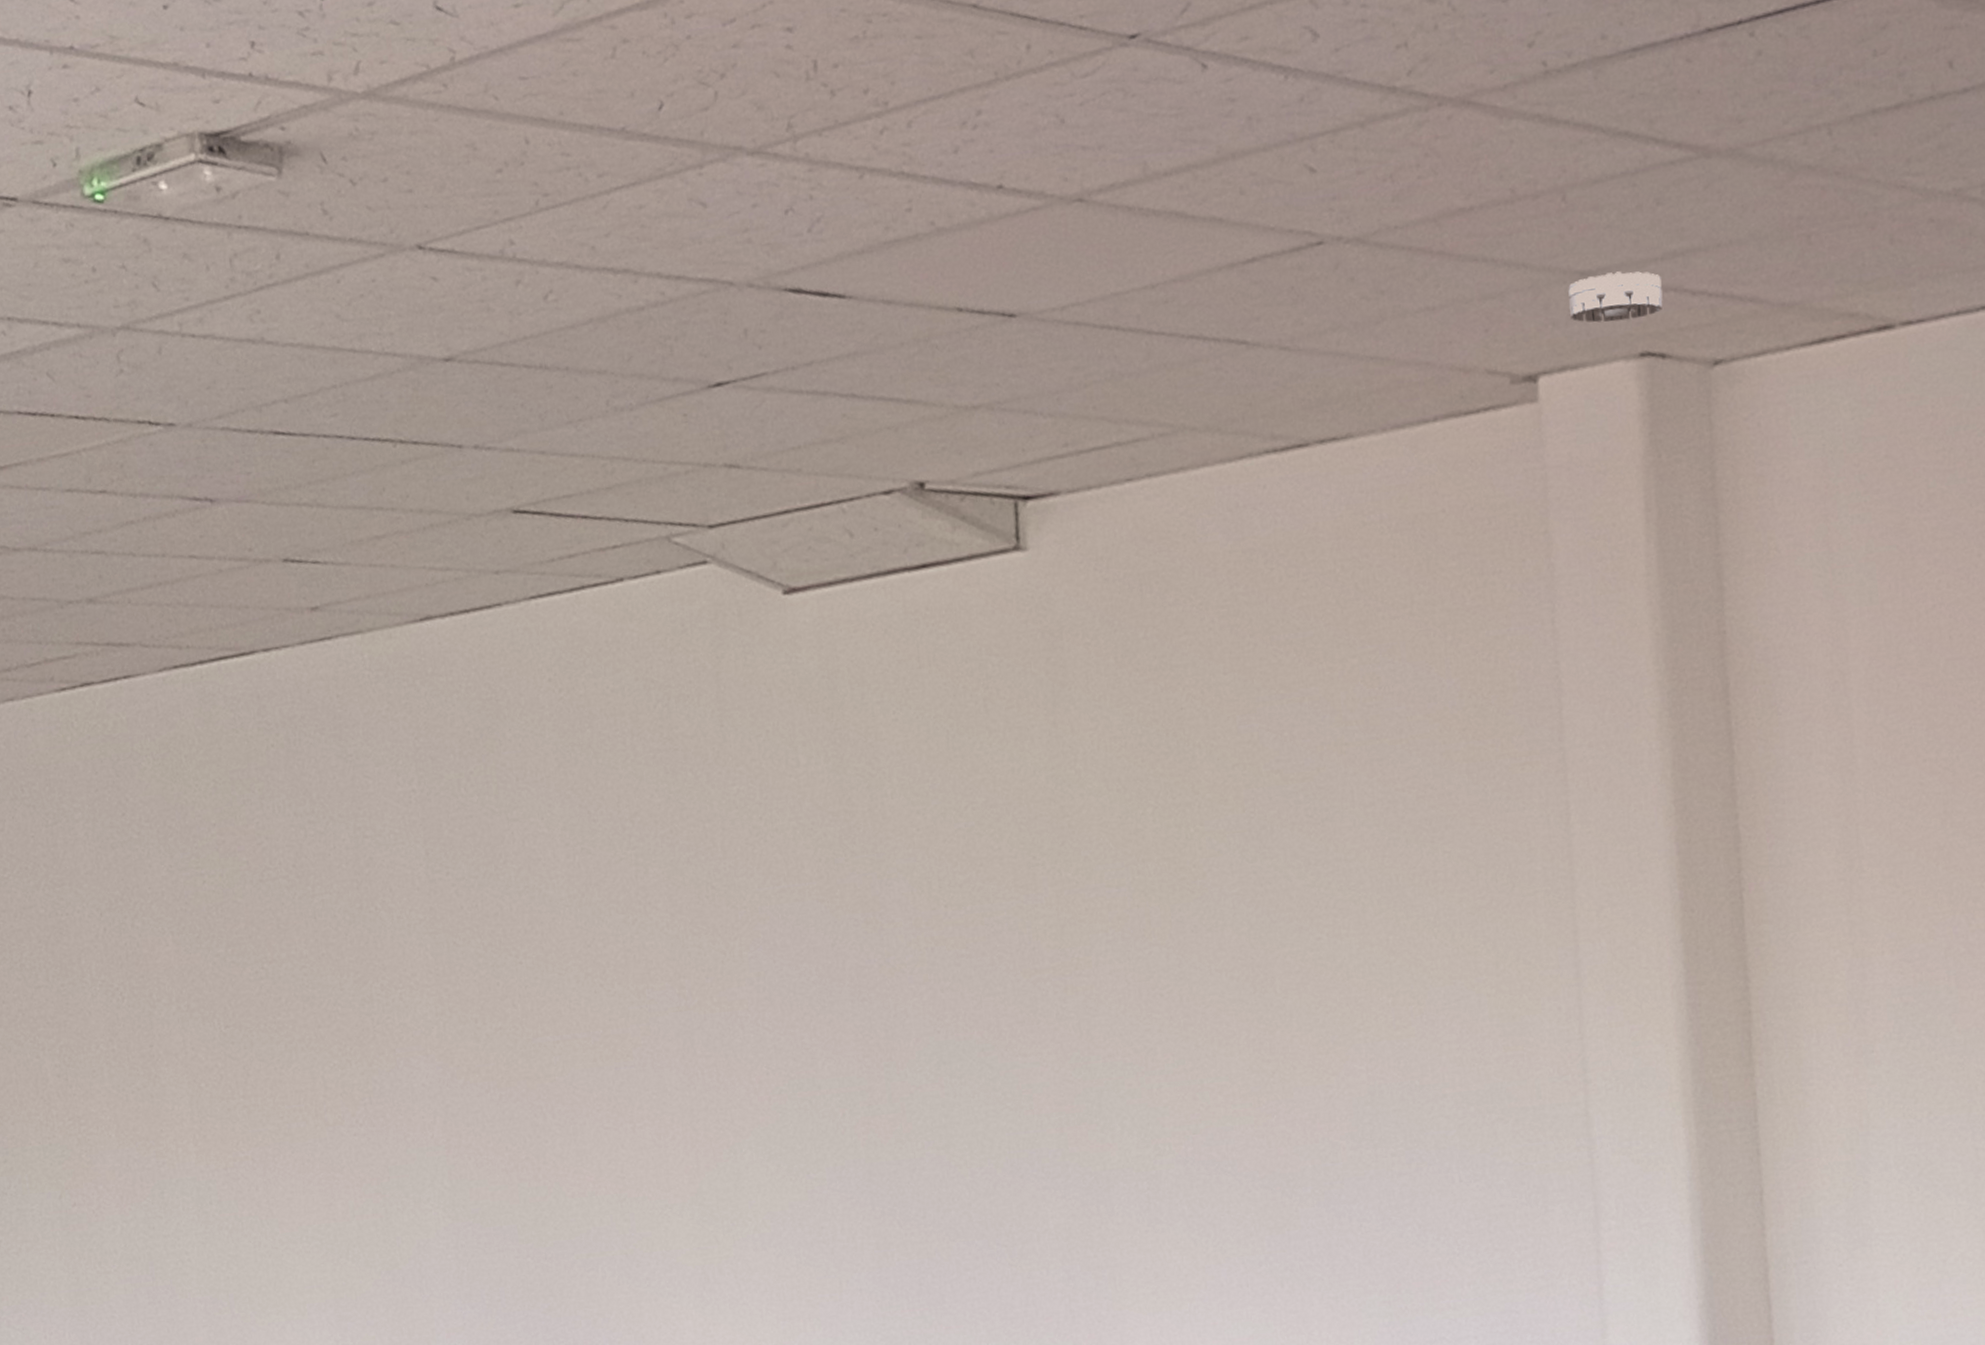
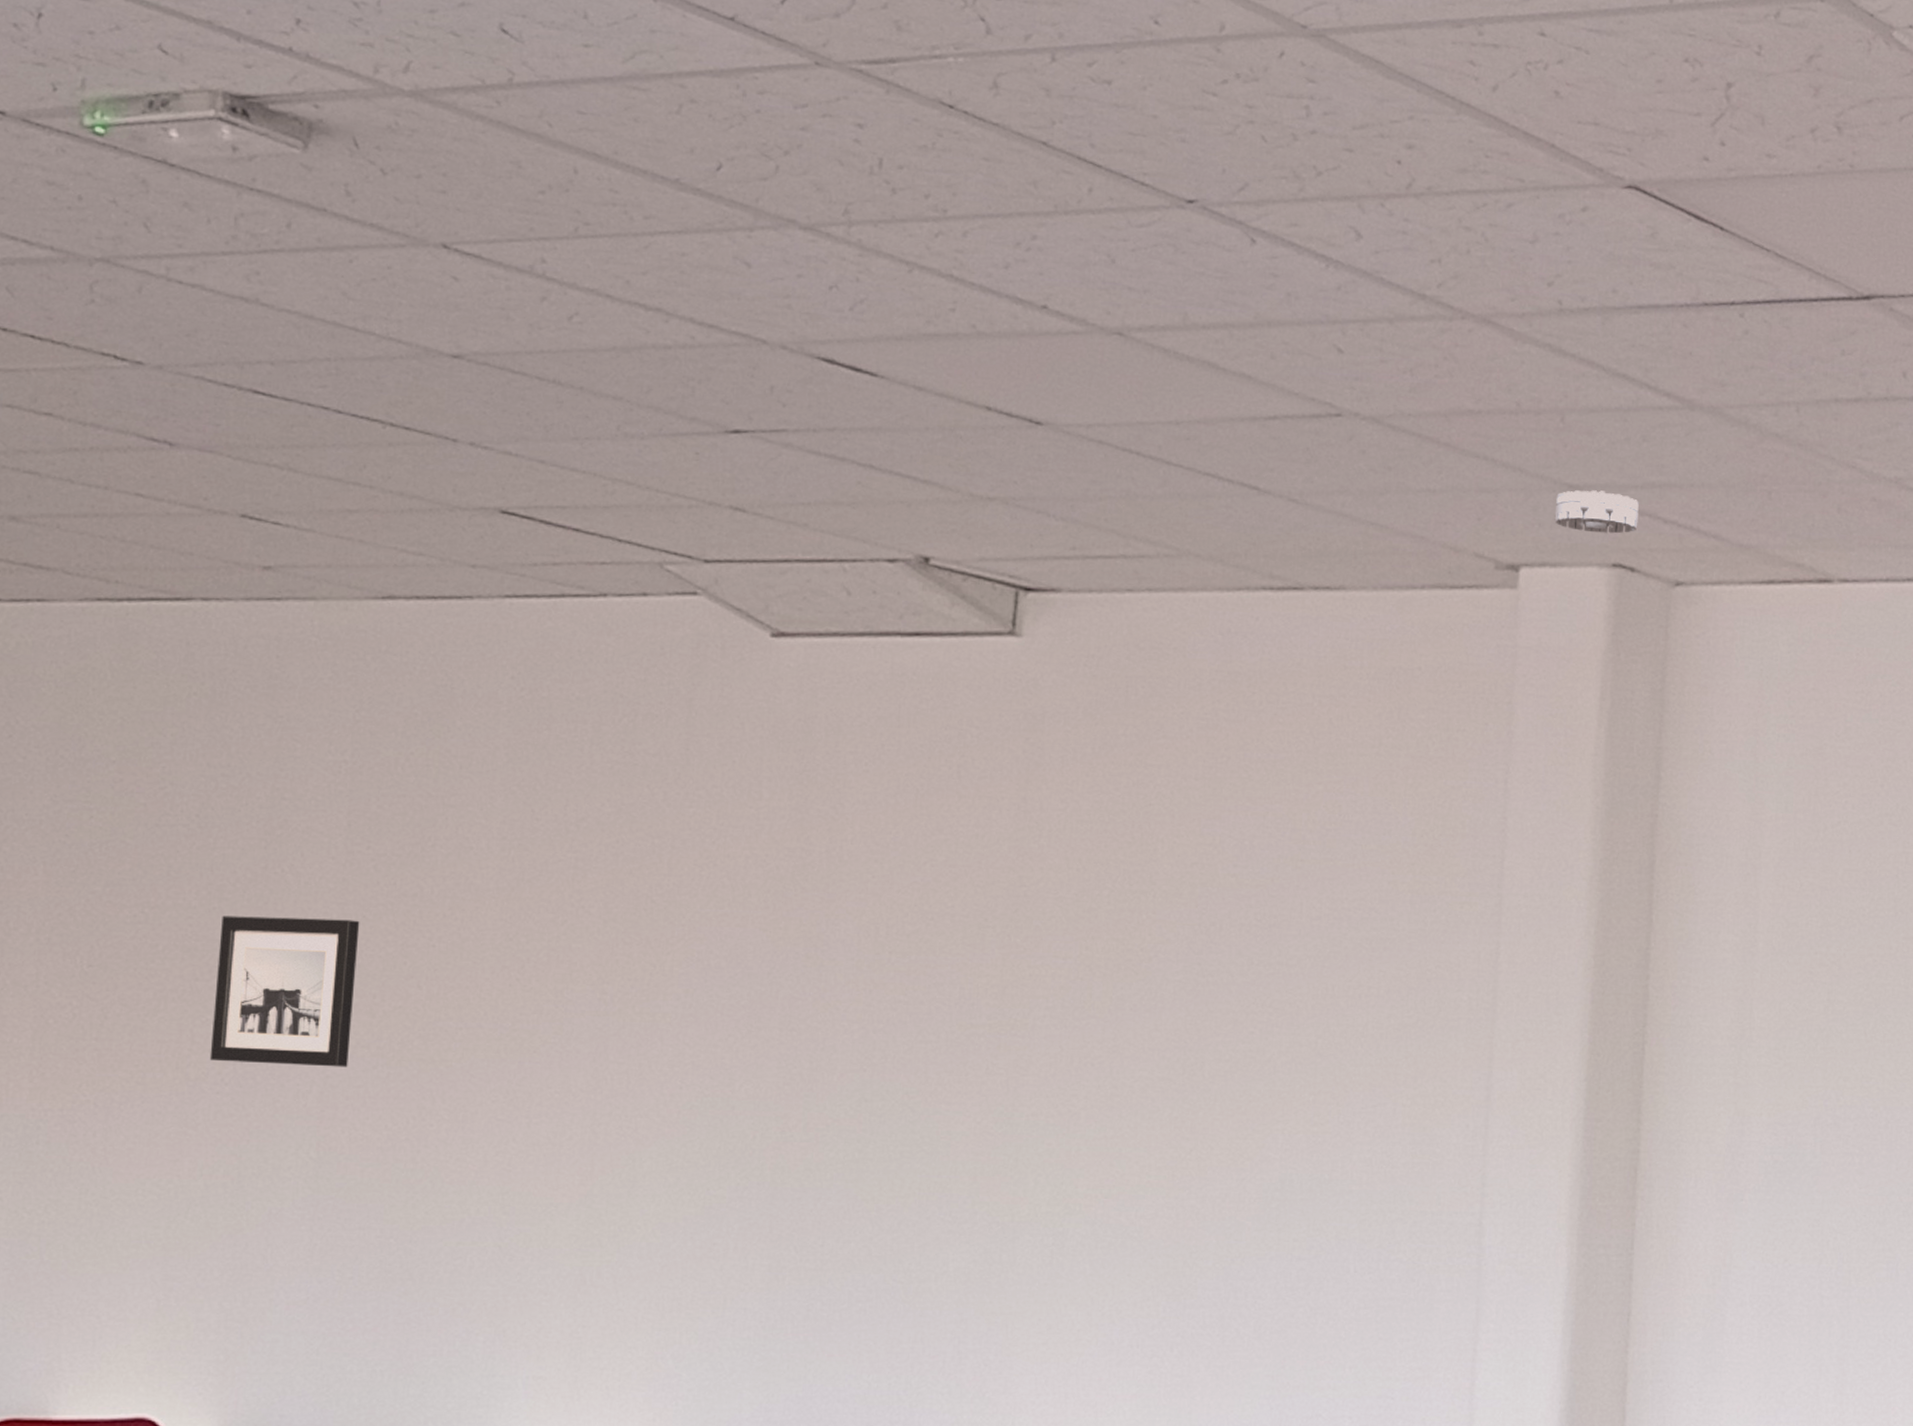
wall art: none [331,947,464,1104] -> present [209,915,360,1068]

